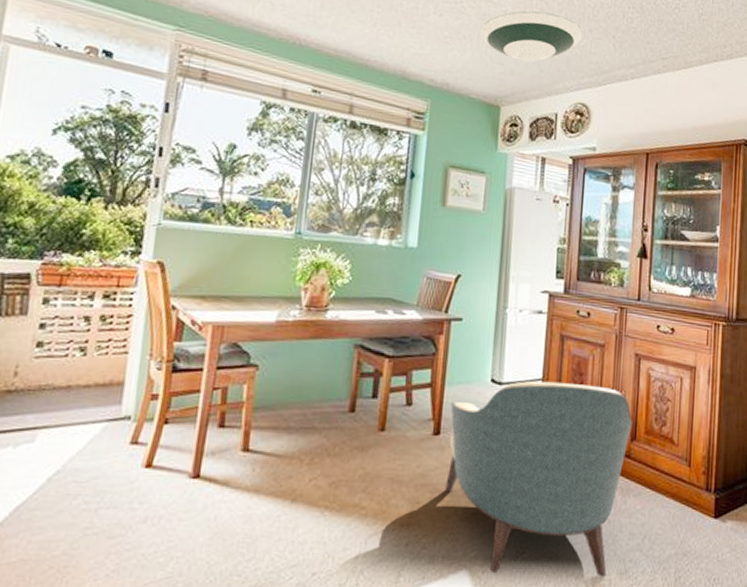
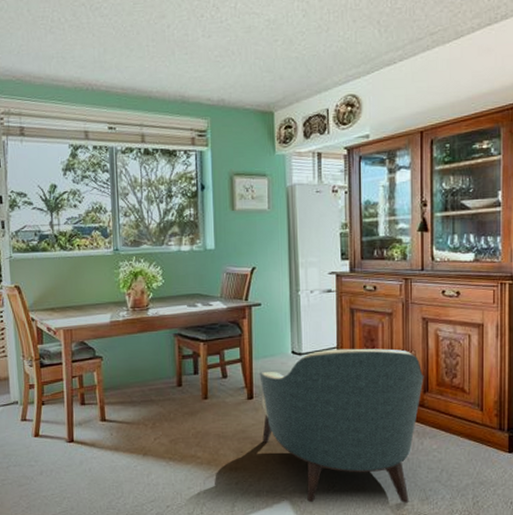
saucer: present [480,11,583,63] -> none [247,11,346,66]

